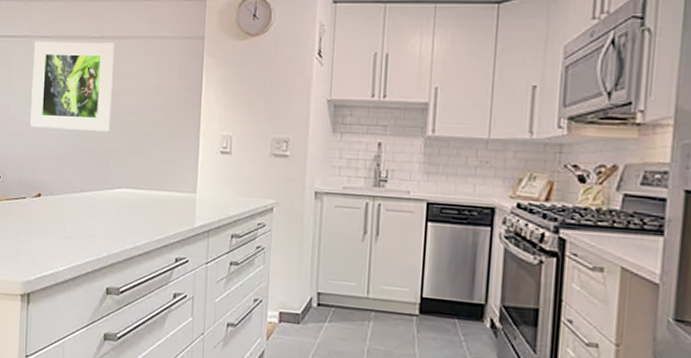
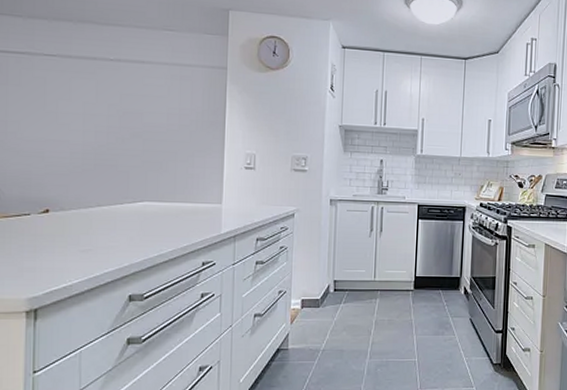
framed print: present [29,40,114,133] -> none [33,58,133,150]

